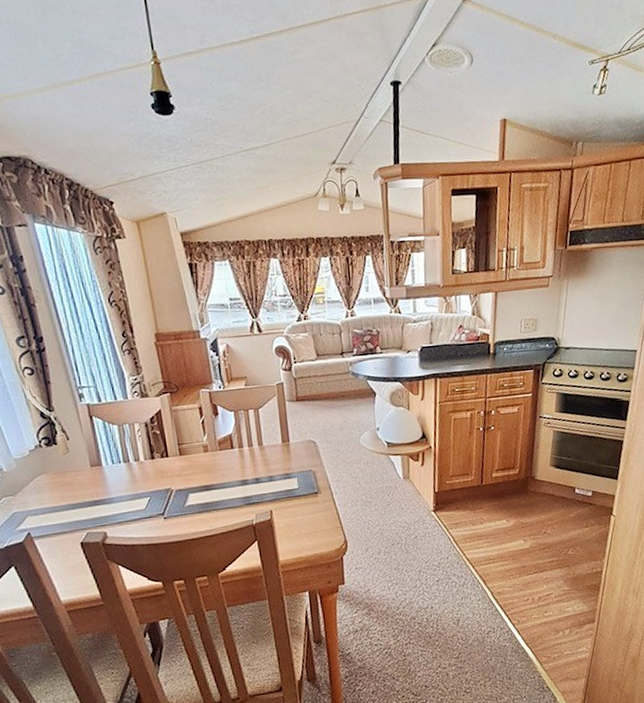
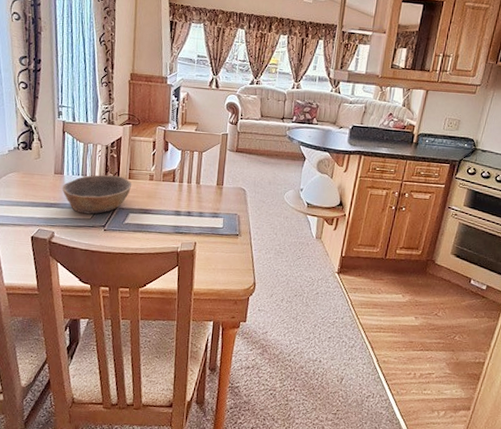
bowl: none [104,454,186,505] -> present [62,174,132,214]

